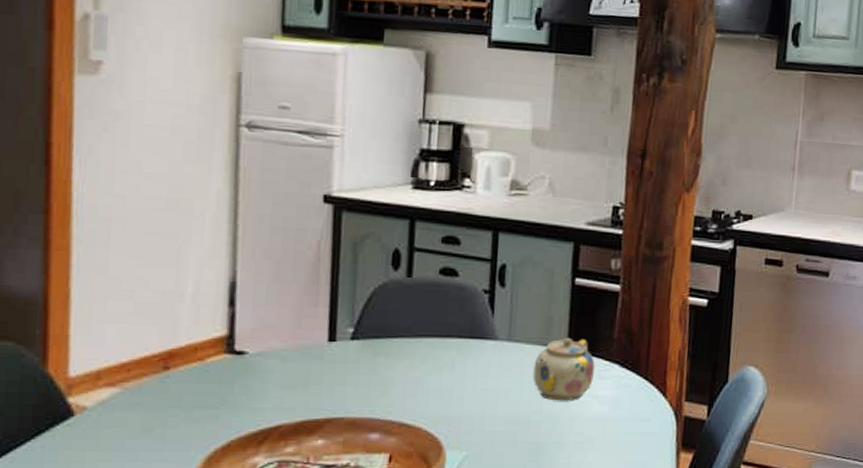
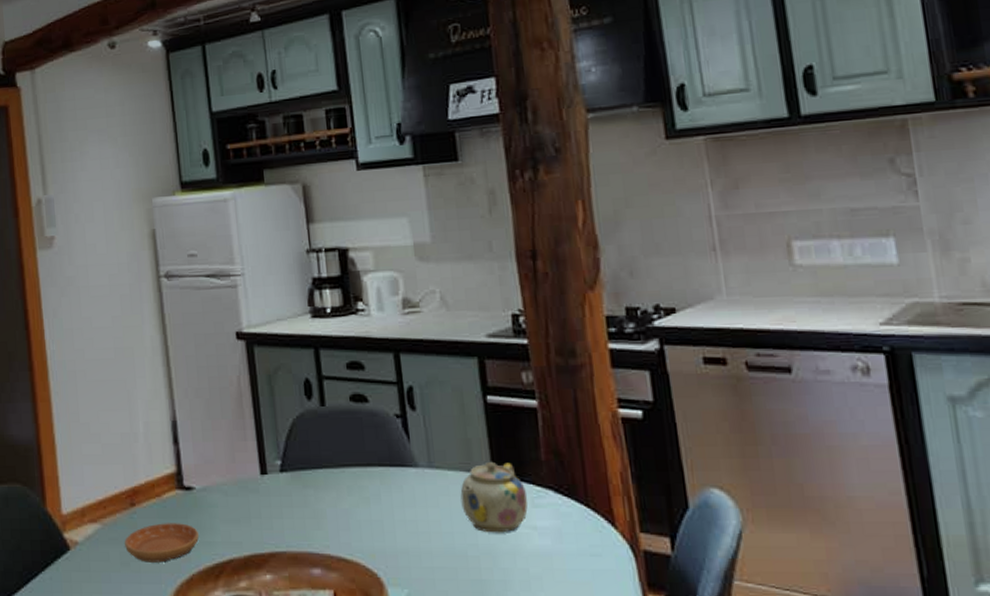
saucer: none [149,388,245,429] -> present [125,523,199,563]

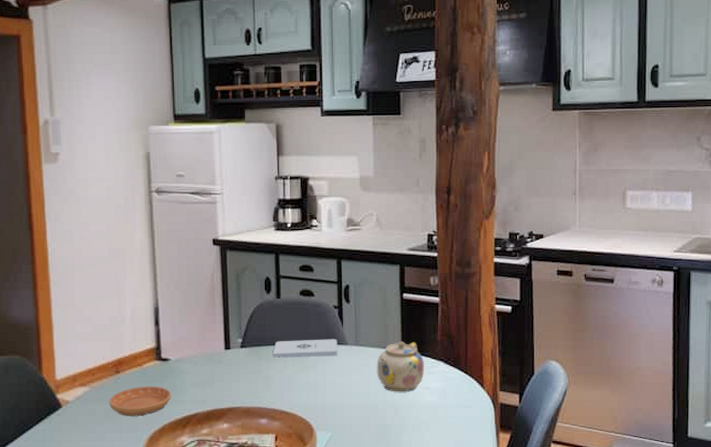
notepad: none [322,459,407,485] -> present [273,339,338,358]

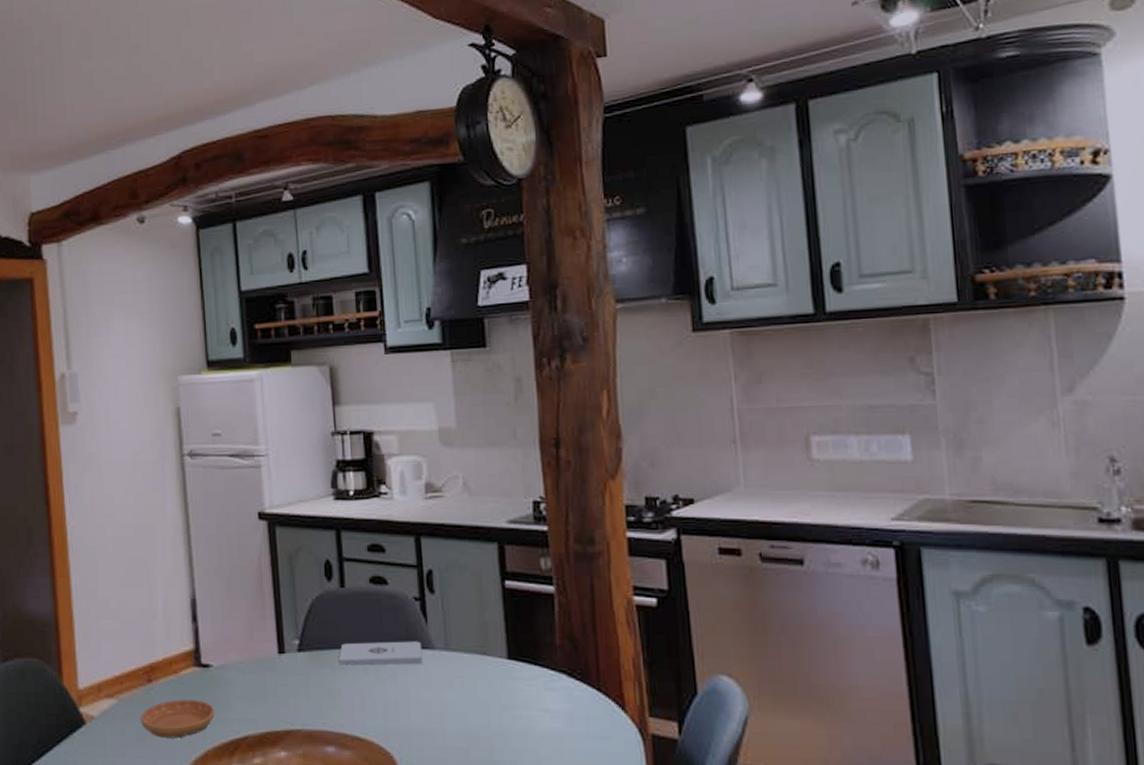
teapot: present [377,341,425,392] -> none [475,645,541,715]

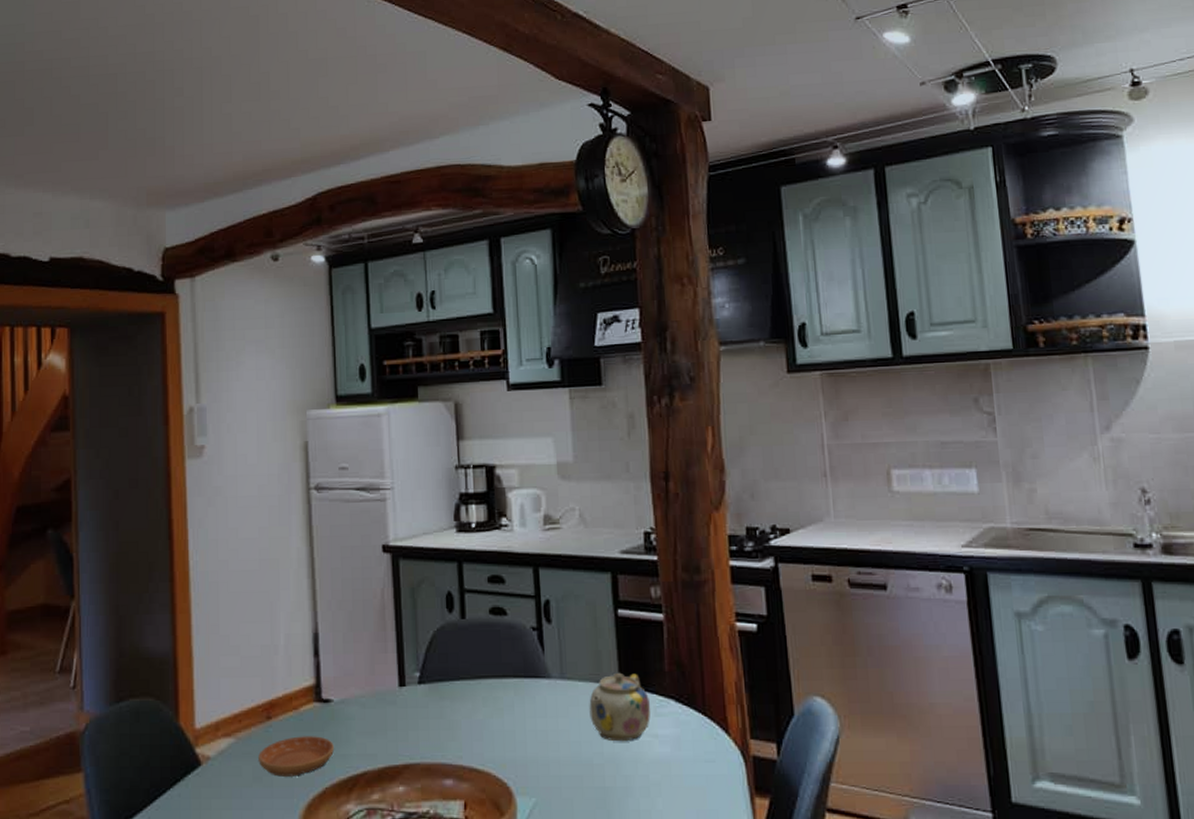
notepad: present [339,641,423,666] -> none [459,671,539,697]
teapot: none [475,645,541,715] -> present [589,672,651,742]

